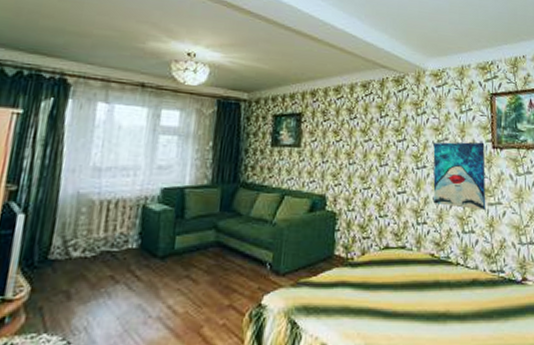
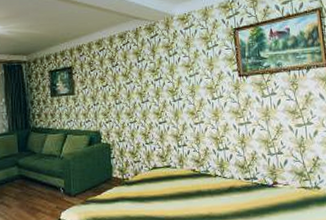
wall art: present [433,142,486,210] -> none [186,72,237,130]

